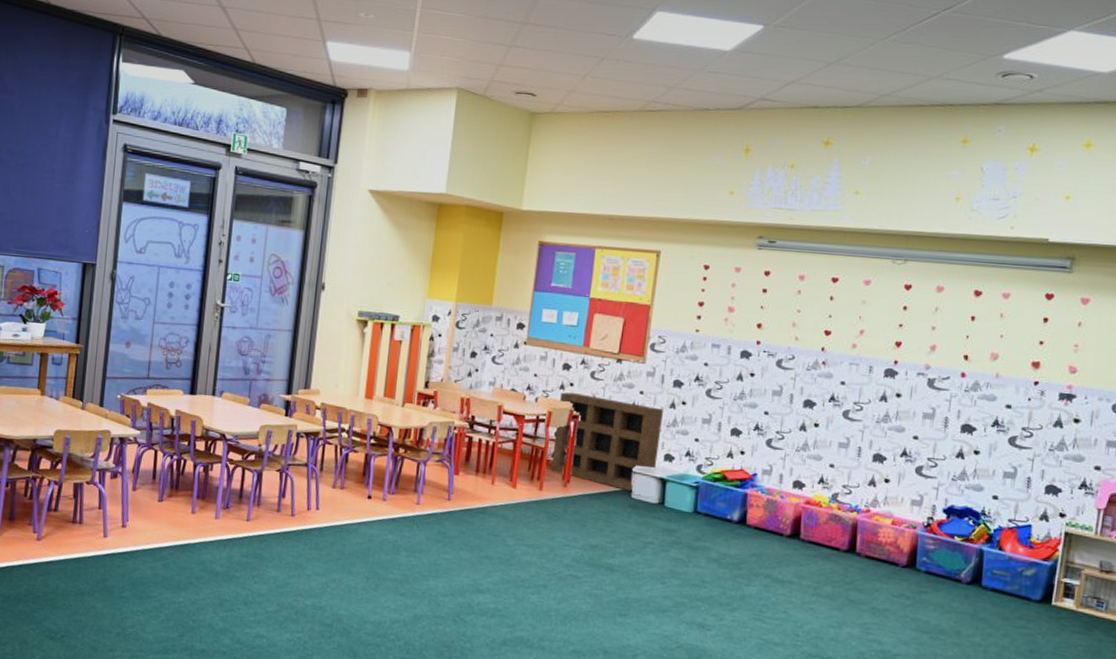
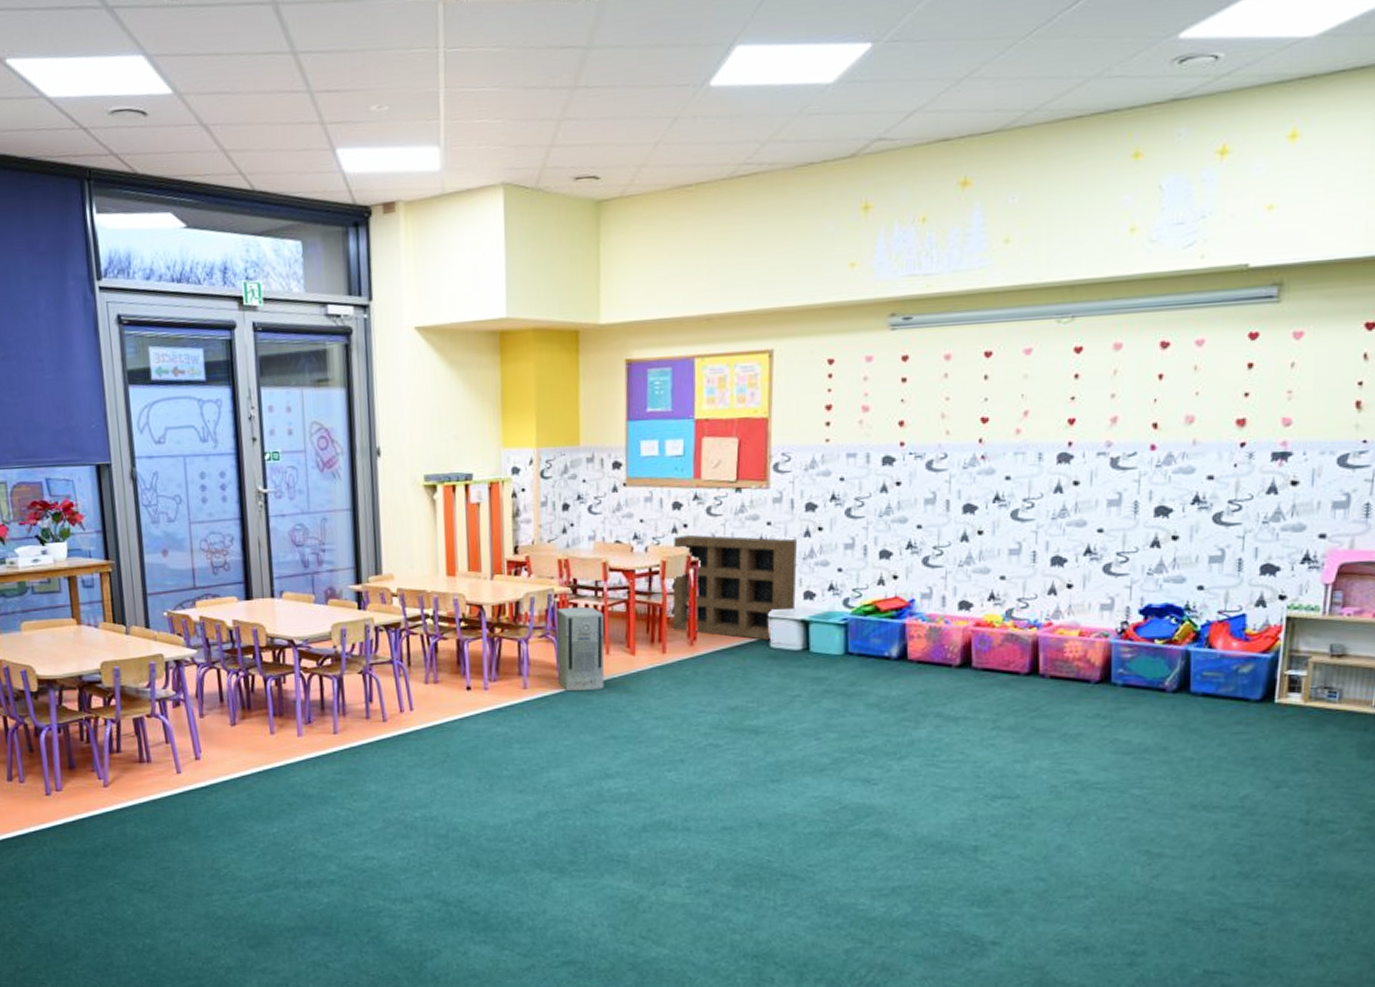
air purifier: none [448,439,494,514] -> present [556,607,605,691]

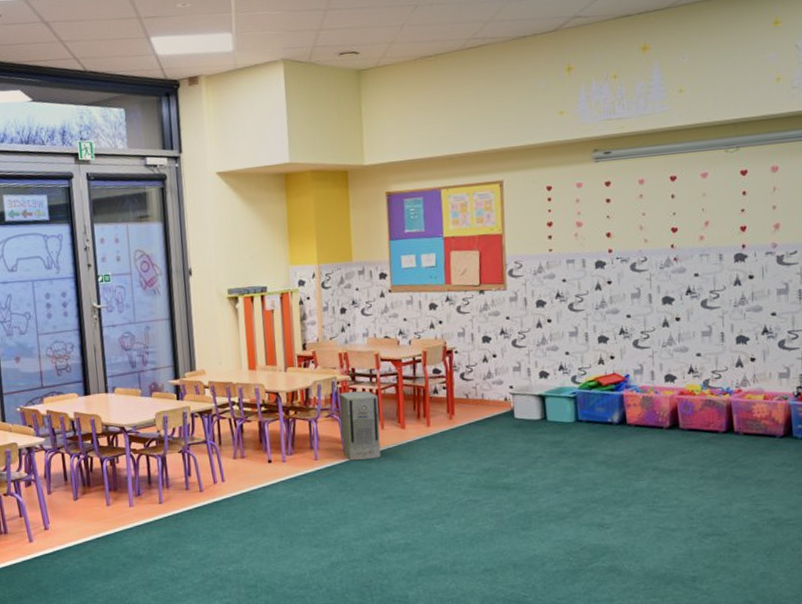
shelving unit: present [672,534,798,641] -> none [432,329,534,413]

